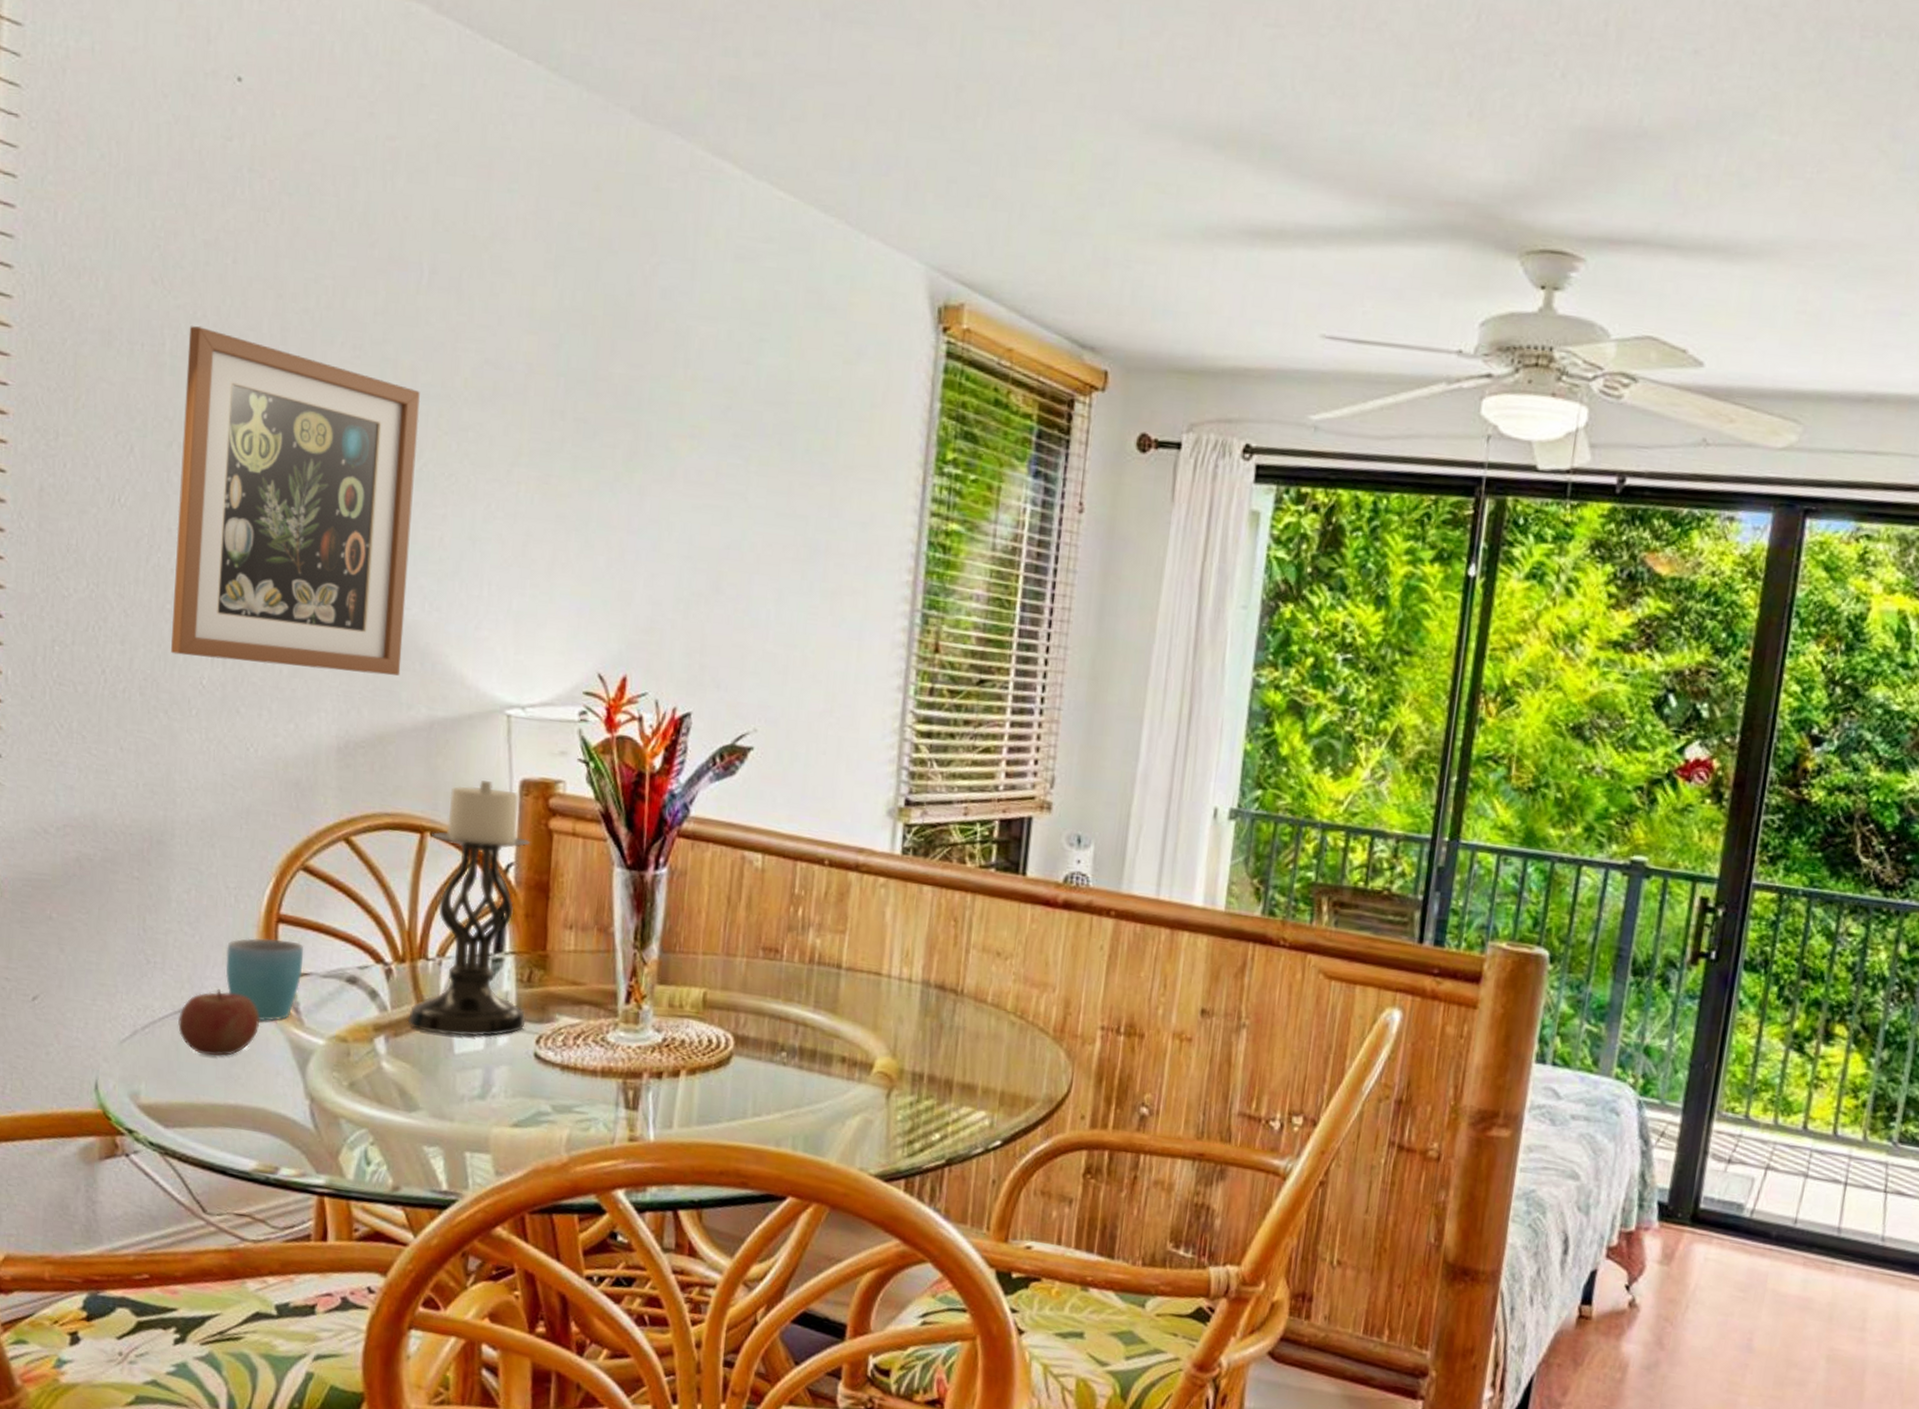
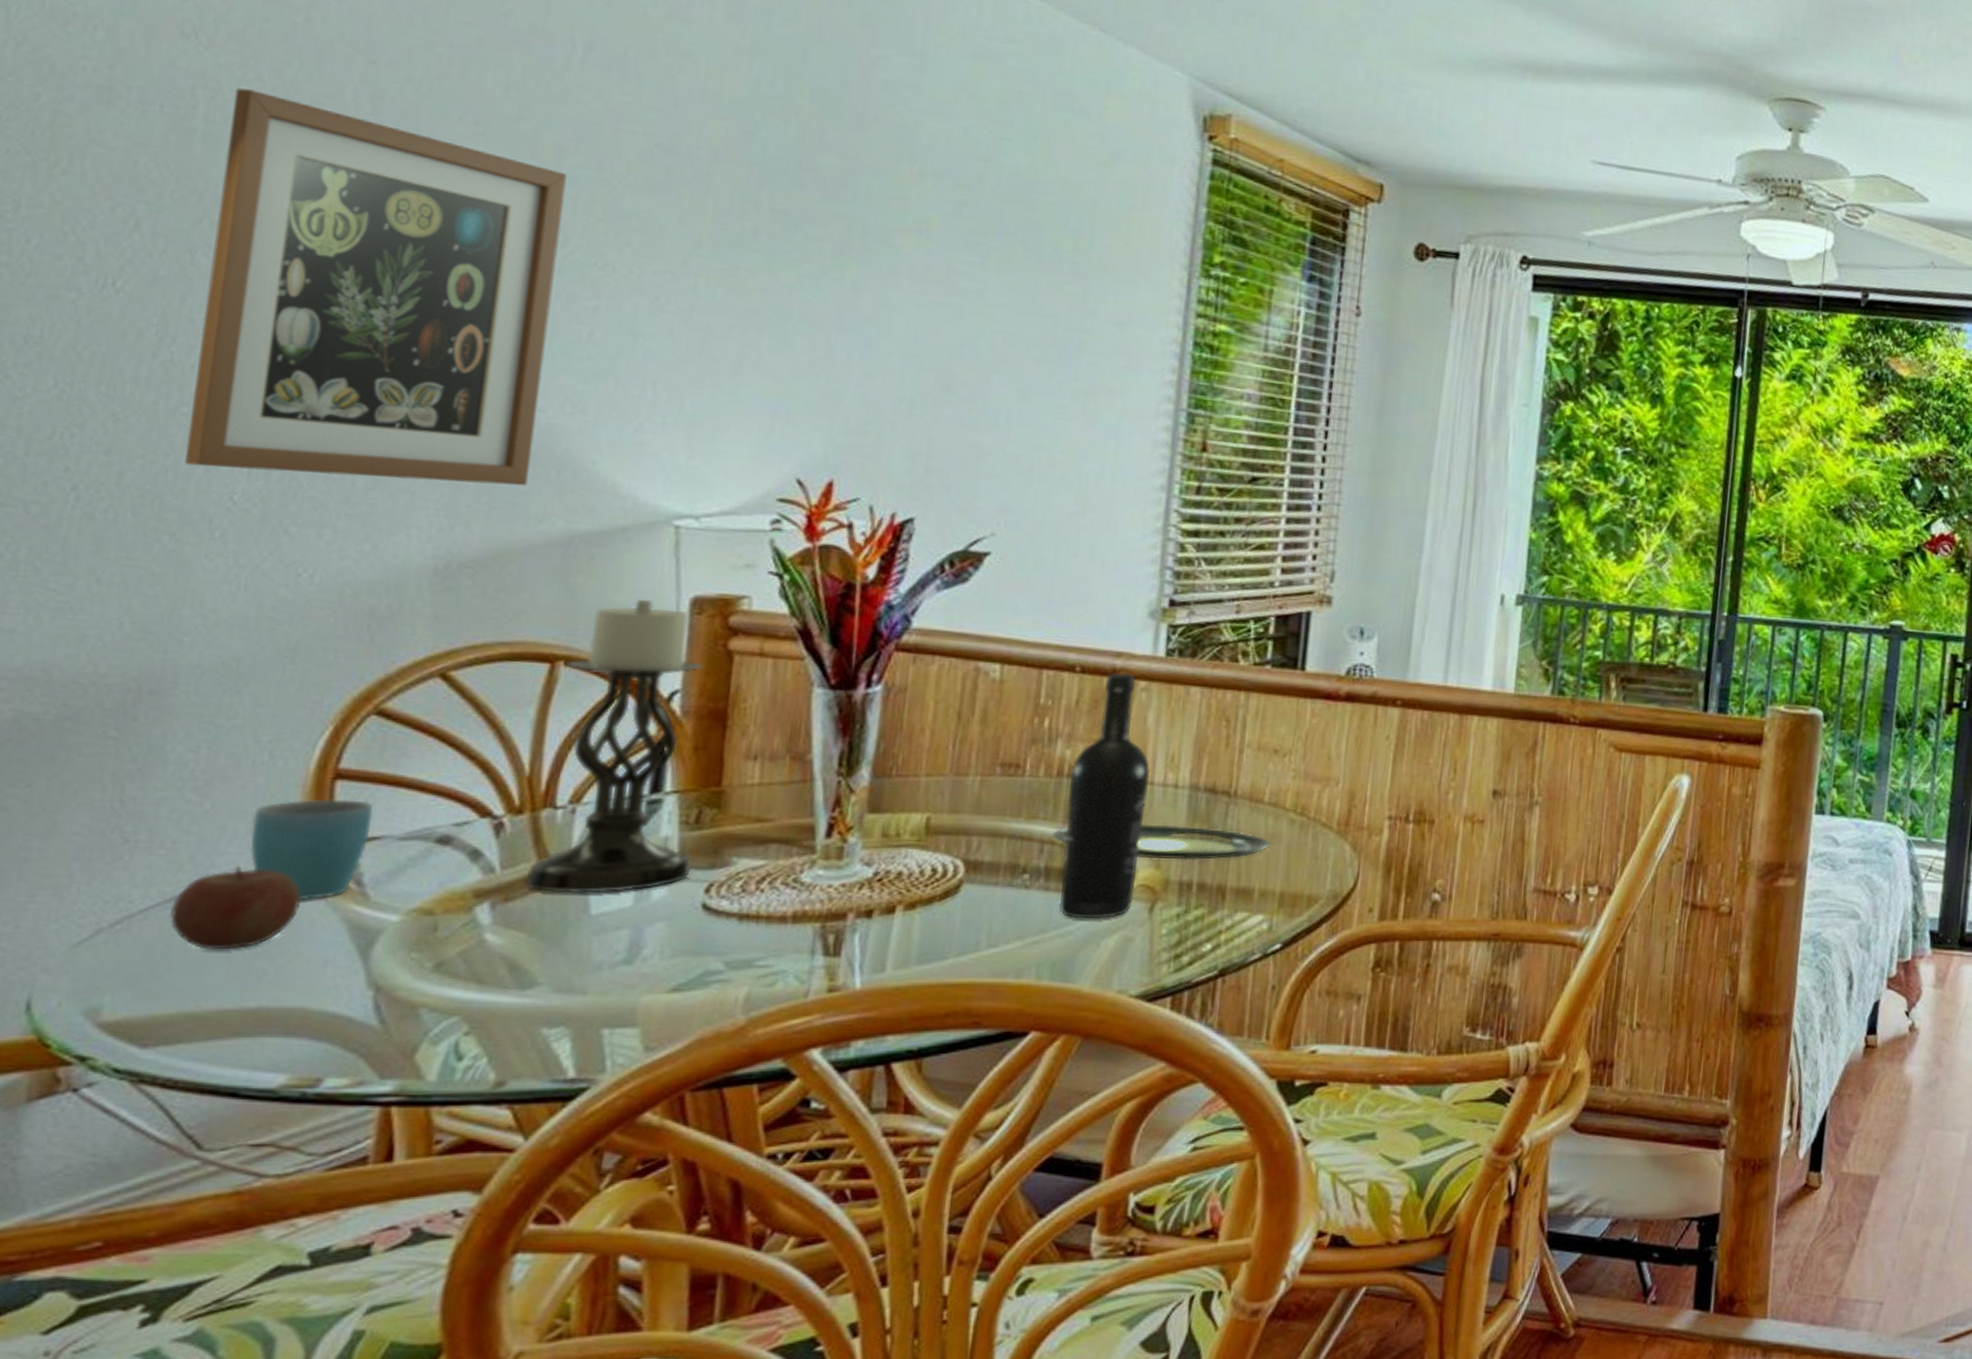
plate: none [804,1010,994,1055] -> present [1051,825,1271,860]
wine bottle: none [811,868,888,1100] -> present [1059,673,1151,919]

